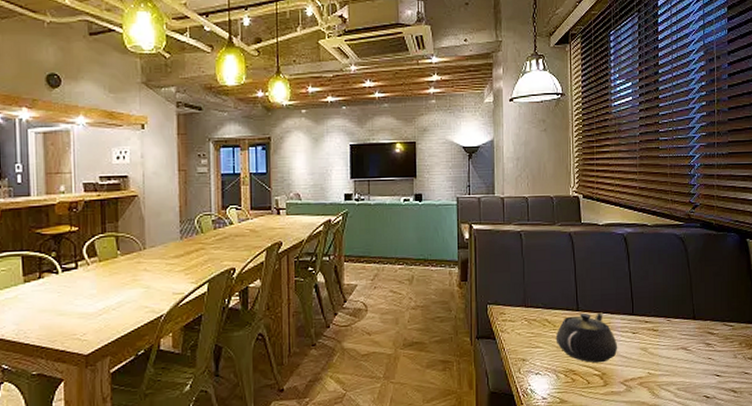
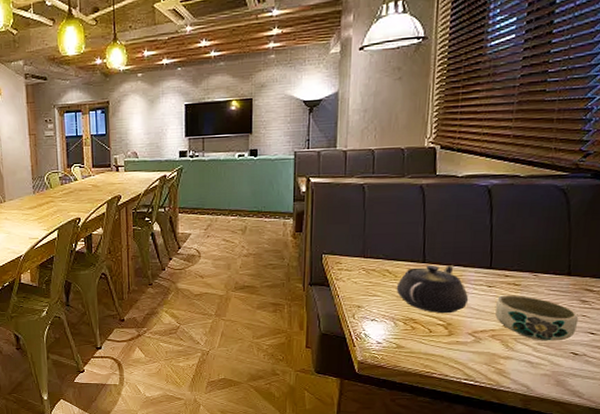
bowl: none [640,340,706,386] -> present [495,295,579,341]

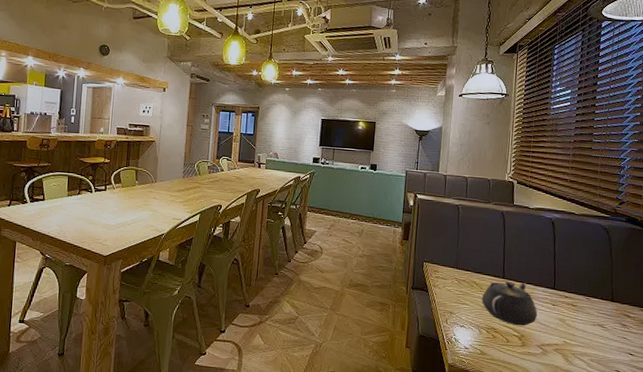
bowl: present [495,295,579,341] -> none [558,313,621,359]

